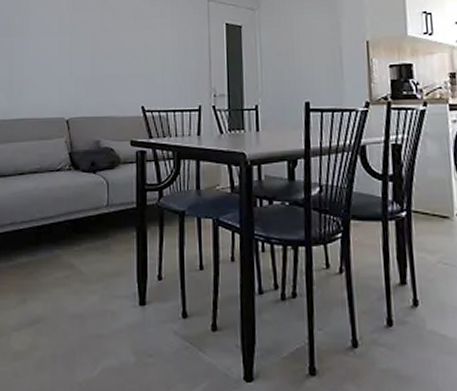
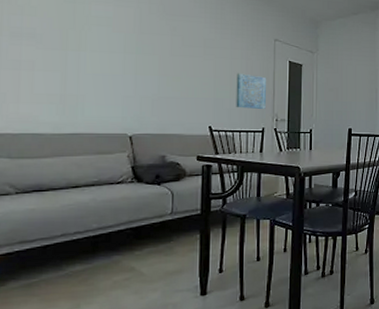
wall art: none [168,43,202,84] -> present [236,73,267,110]

